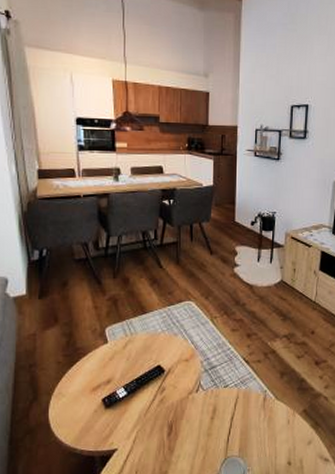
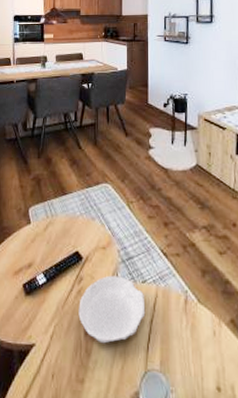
bowl: none [161,383,227,441] -> present [78,275,146,344]

